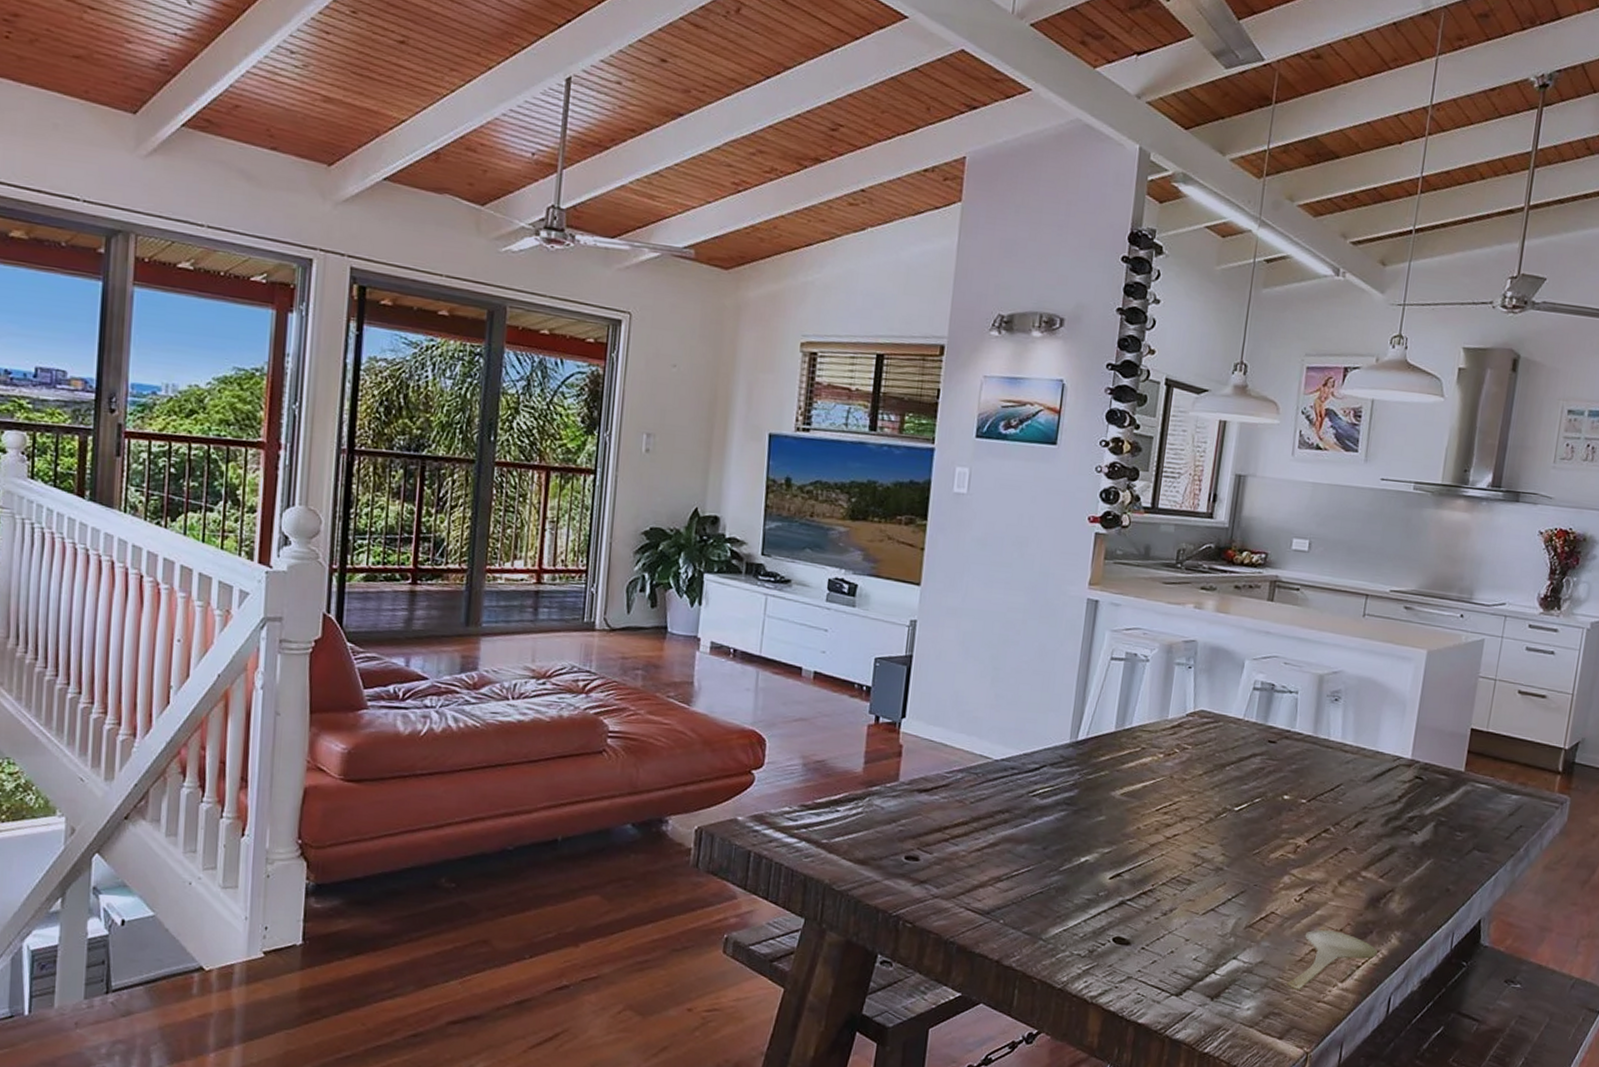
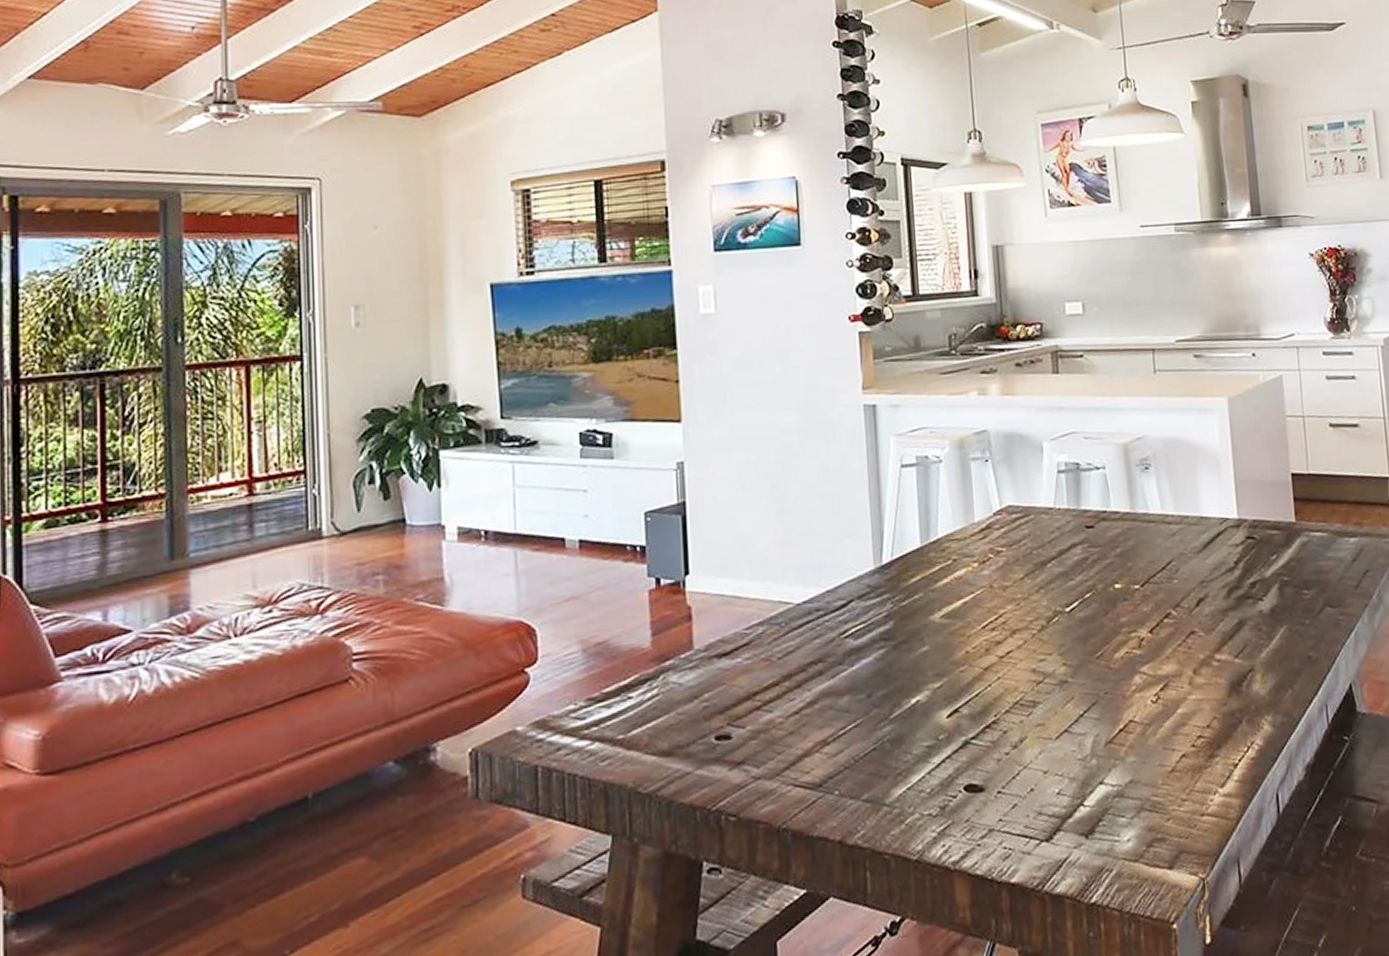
spoon: present [1286,930,1377,991] -> none [1163,729,1252,808]

